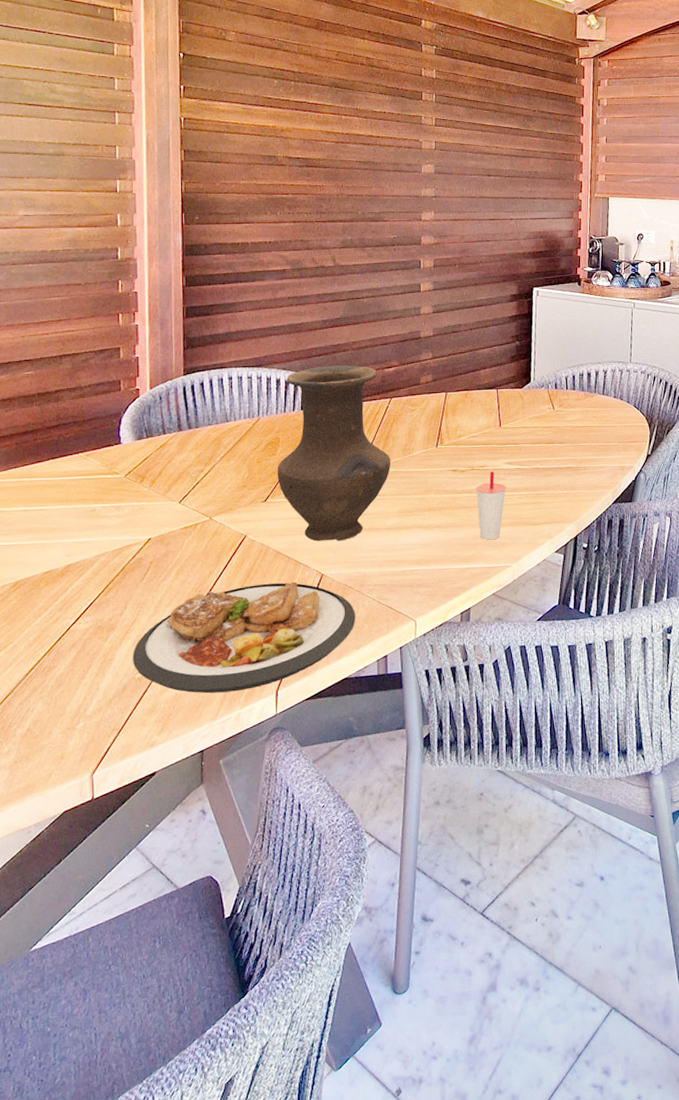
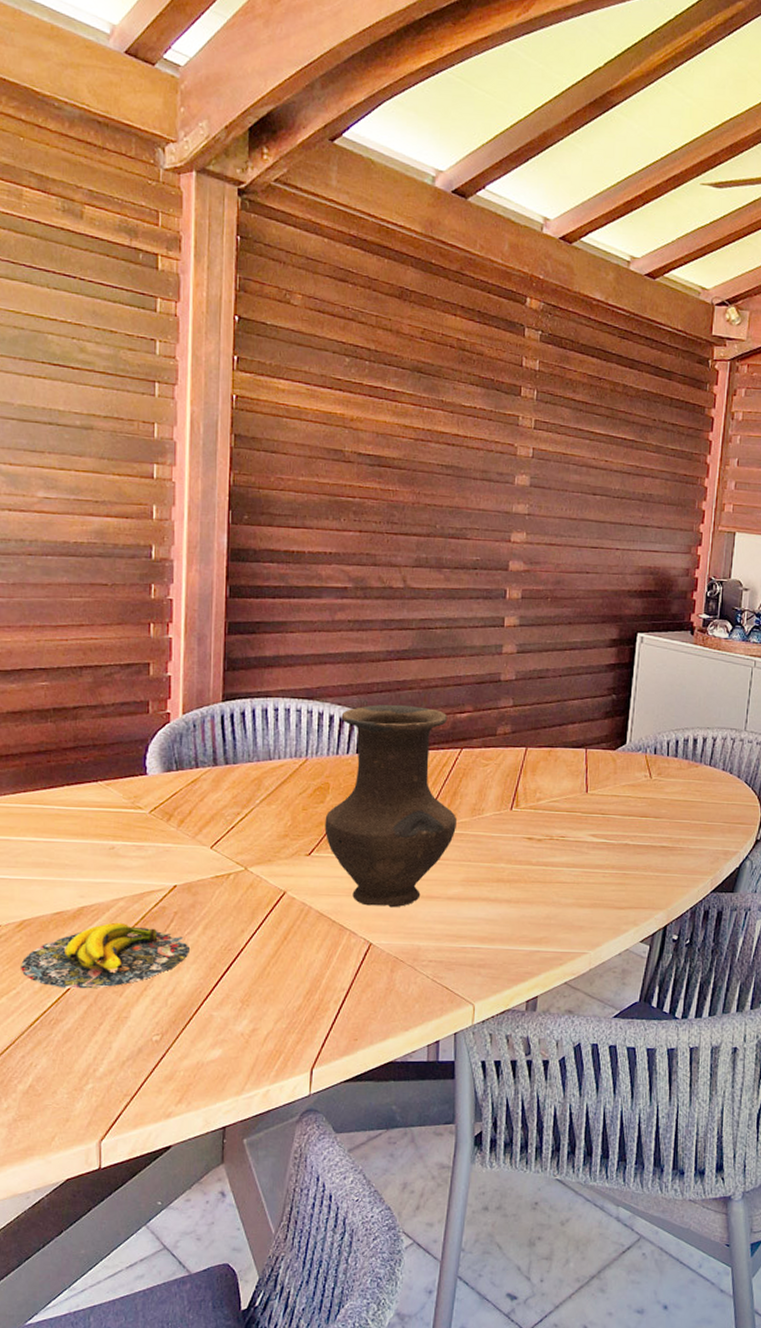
banana: none [16,575,165,639] -> present [21,922,189,989]
plate: present [132,581,355,694] -> none [150,948,406,1065]
cup: present [475,471,506,540] -> none [552,843,589,922]

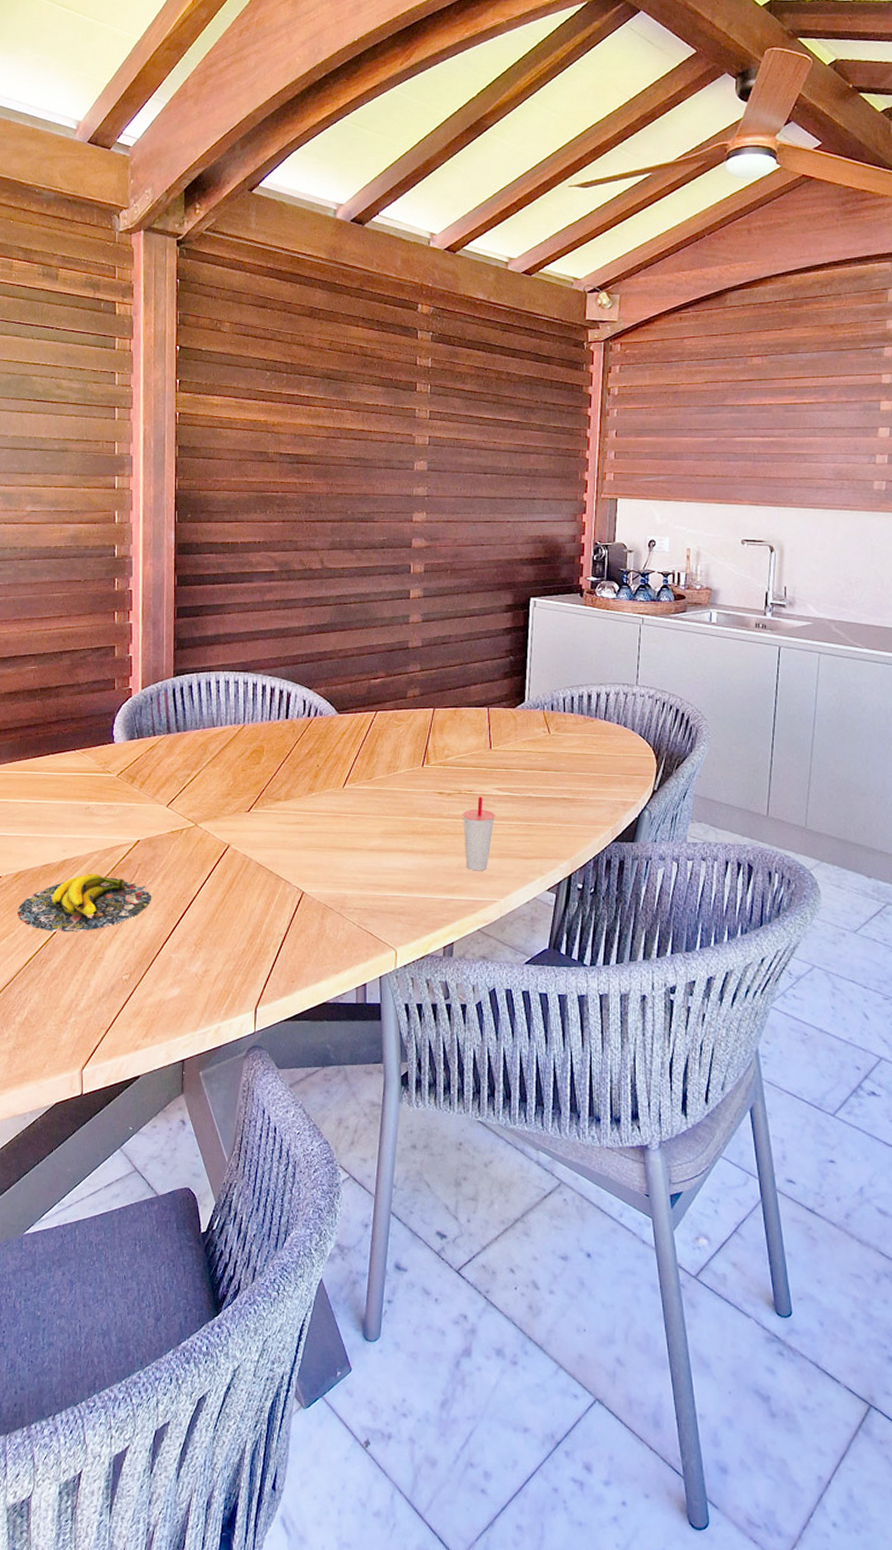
vase: present [324,704,456,908] -> none [261,673,374,859]
cup: none [552,843,589,922] -> present [462,797,495,871]

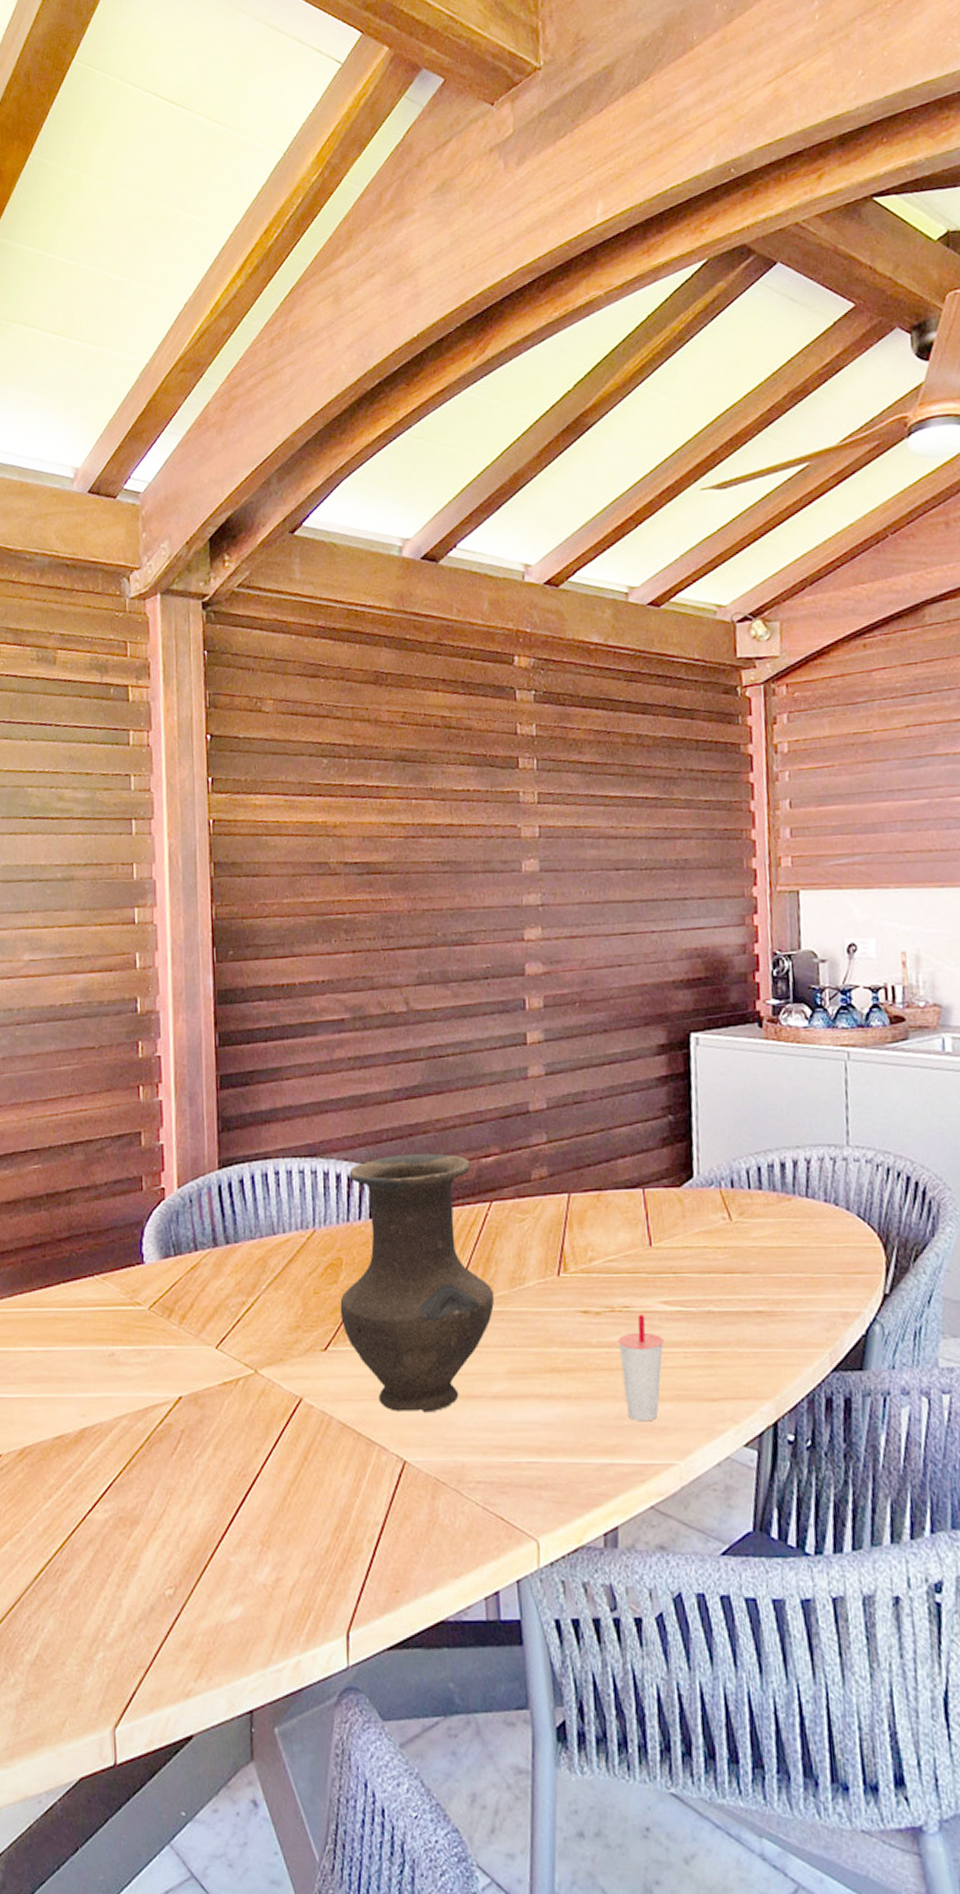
banana: present [18,873,151,932] -> none [23,1445,200,1530]
vase: none [261,673,374,859] -> present [340,1153,494,1413]

